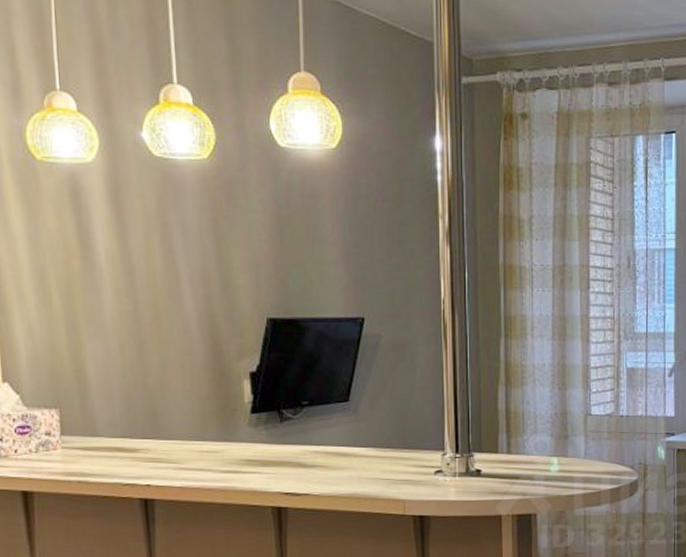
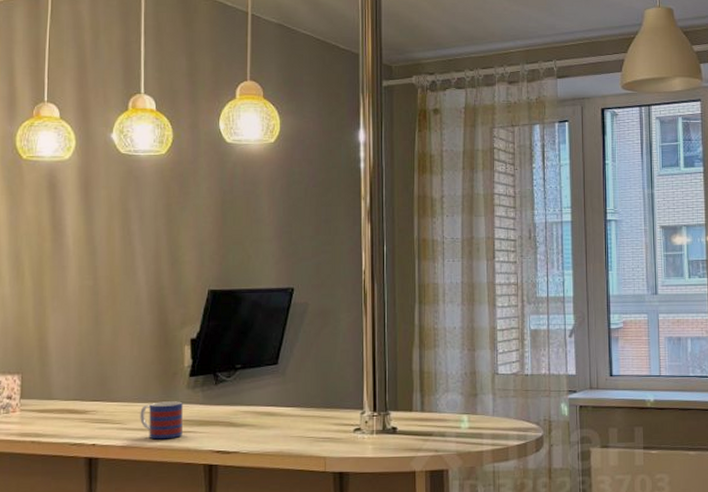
mug: none [198,440,246,480] -> present [140,401,183,440]

